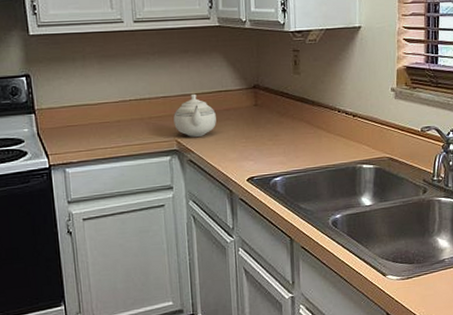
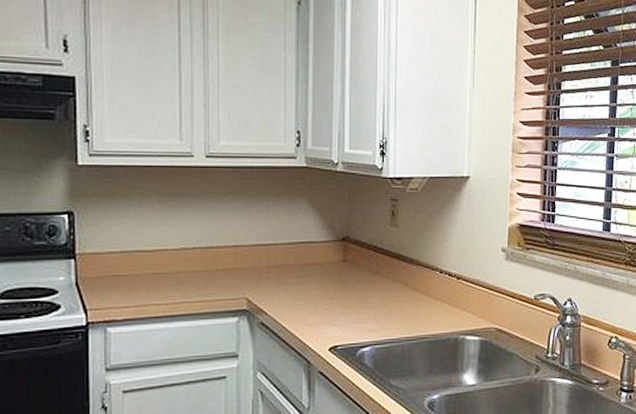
teapot: present [173,93,216,137] -> none [245,243,296,295]

